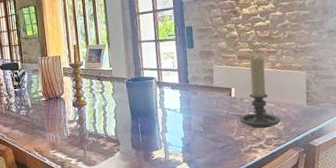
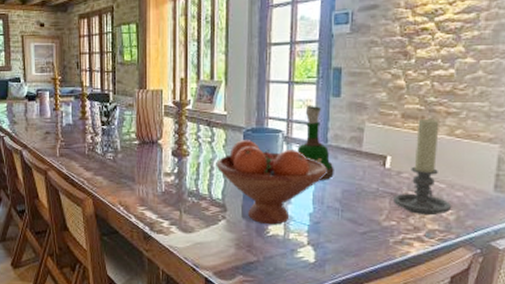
fruit bowl: none [108,87,191,151] -> present [216,140,327,225]
grog bottle: none [167,56,196,112] -> present [297,106,334,180]

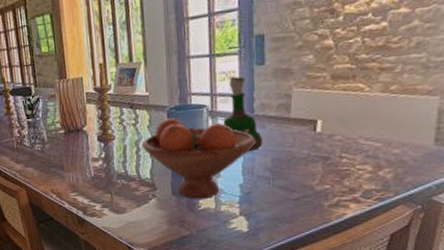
candle holder: present [392,118,452,216] -> none [325,76,389,176]

